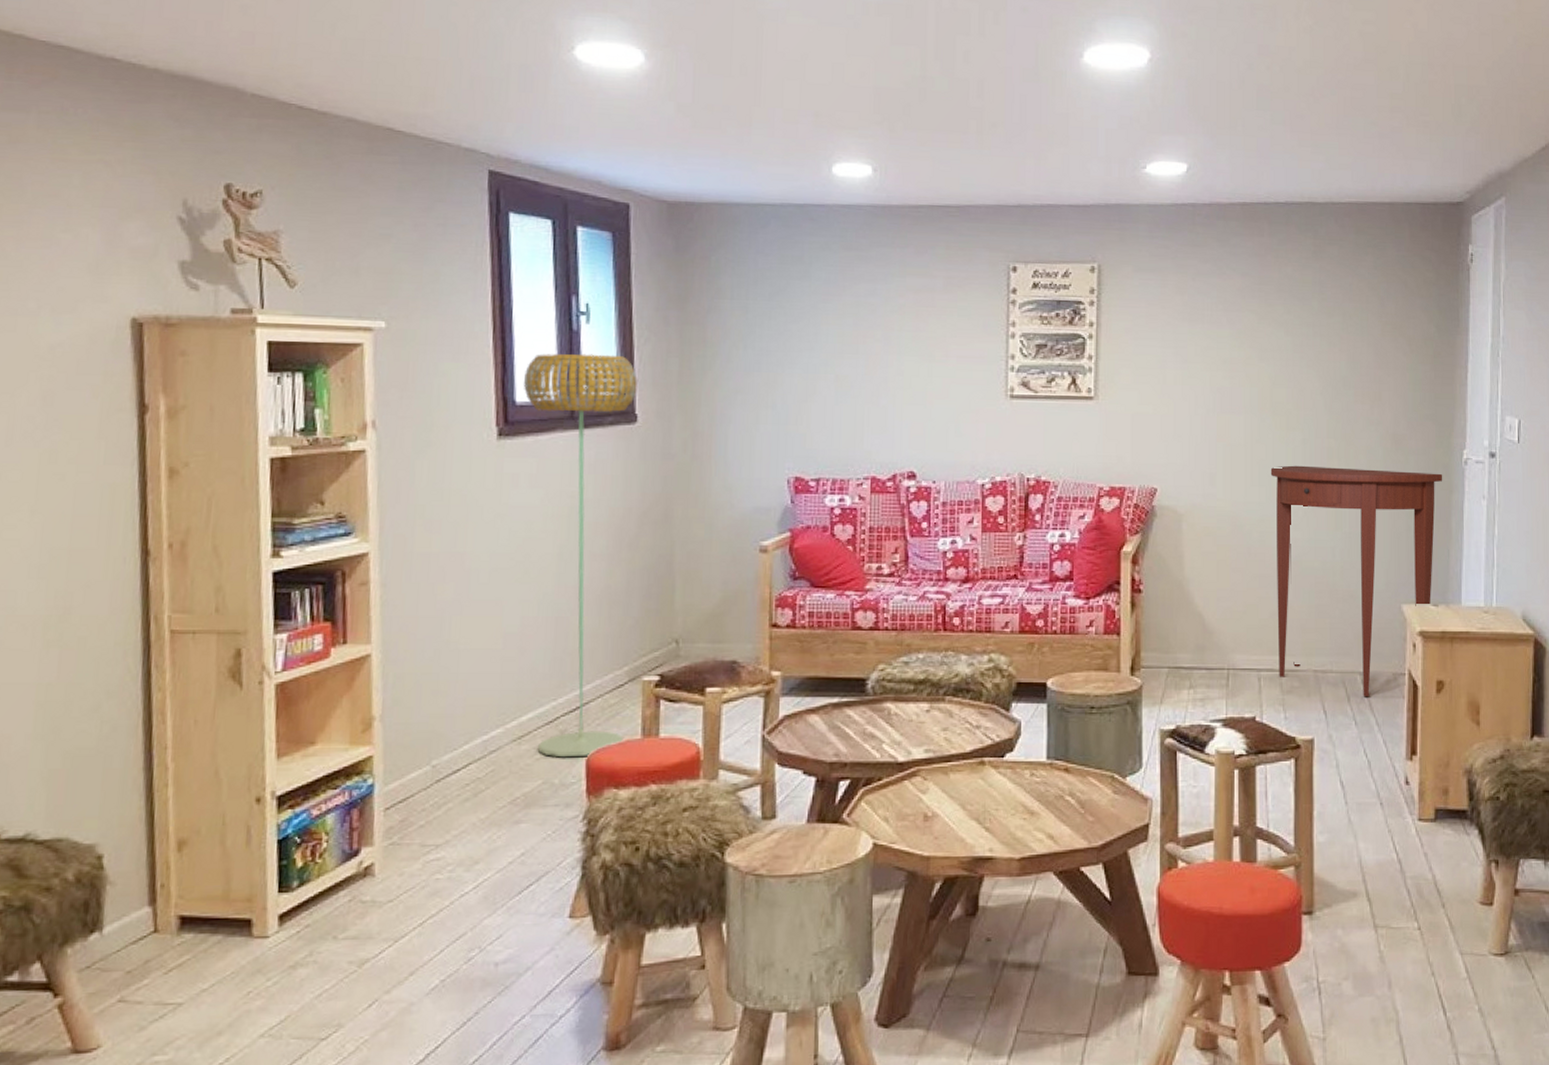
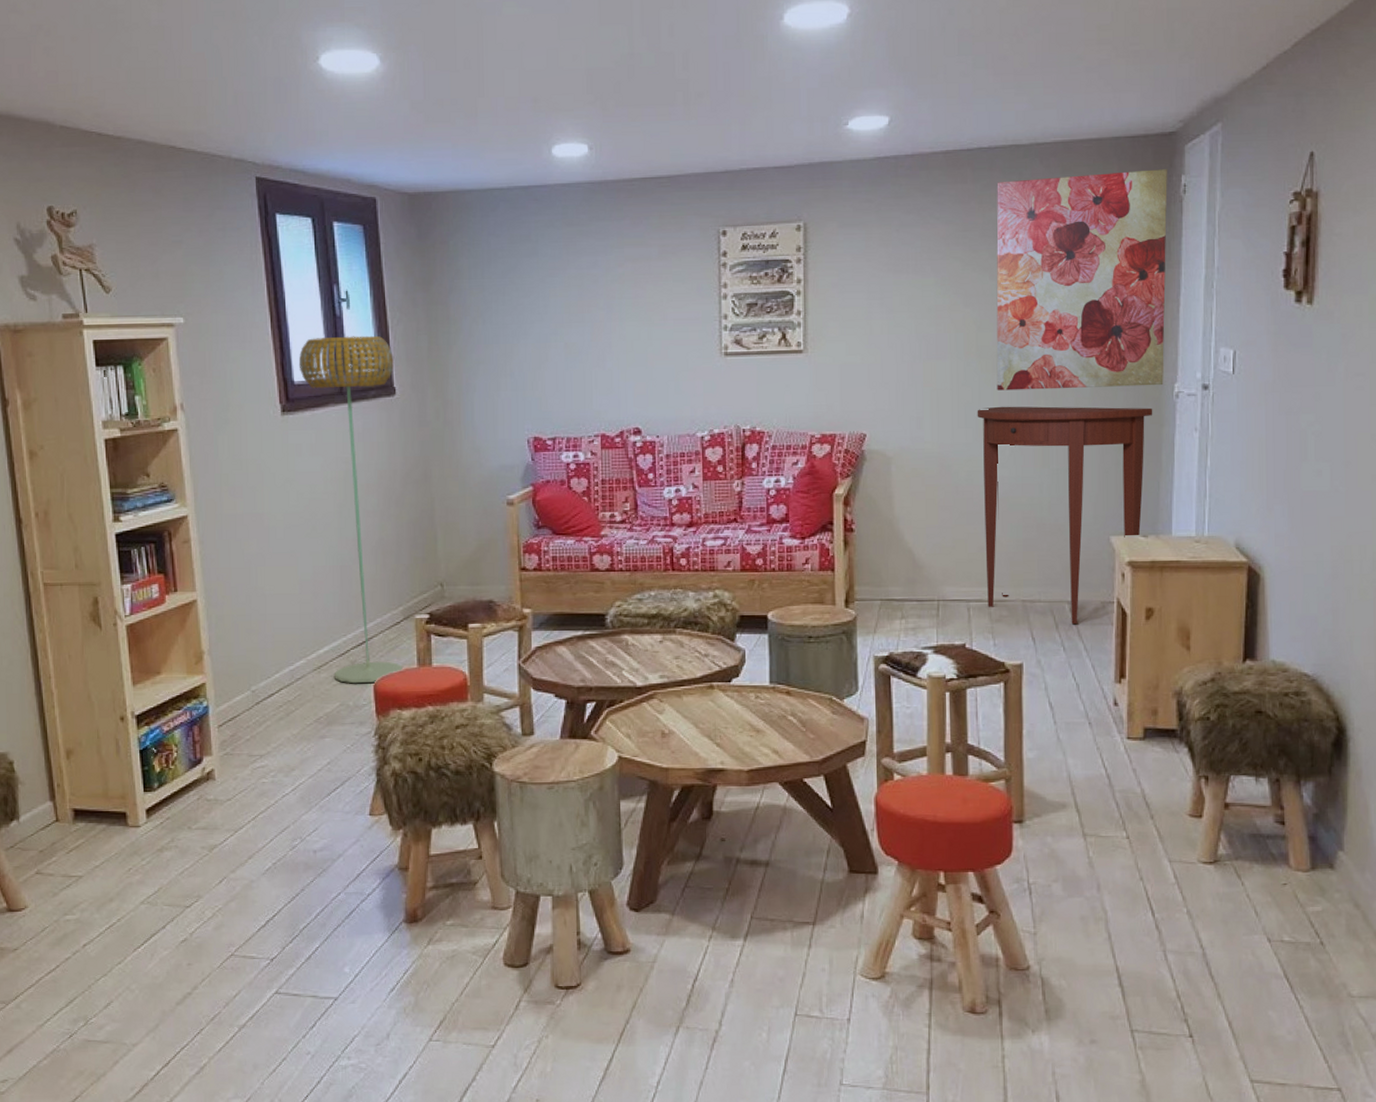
wall art: none [1290,237,1456,452] -> present [996,169,1168,391]

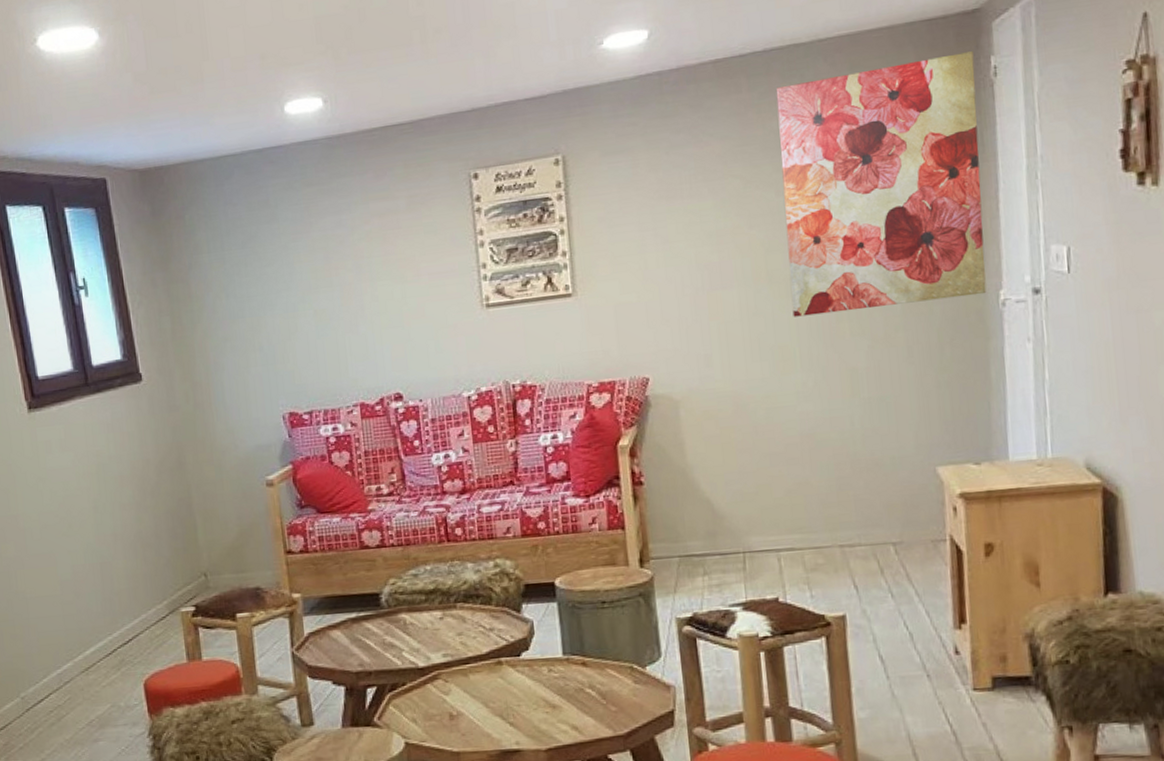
floor lamp: present [298,335,404,684] -> none [41,322,173,684]
console table: present [977,406,1153,625] -> none [772,320,977,568]

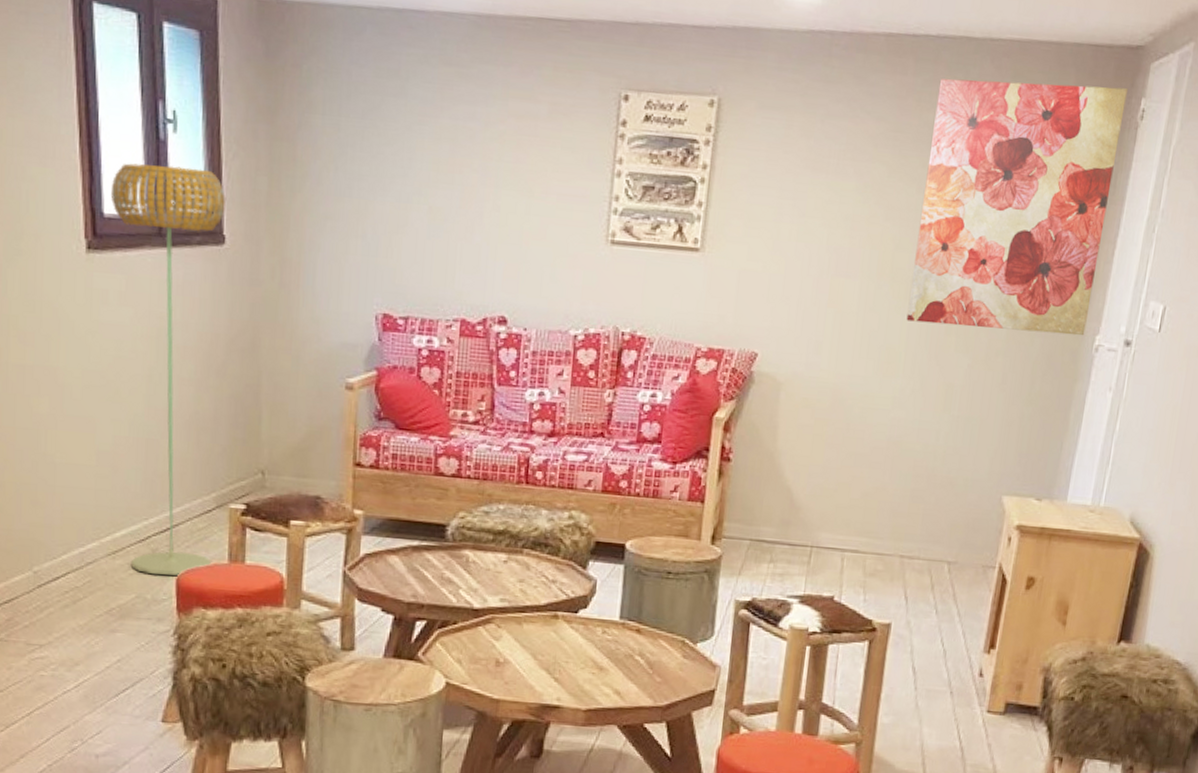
floor lamp: none [41,322,173,684] -> present [110,163,226,576]

